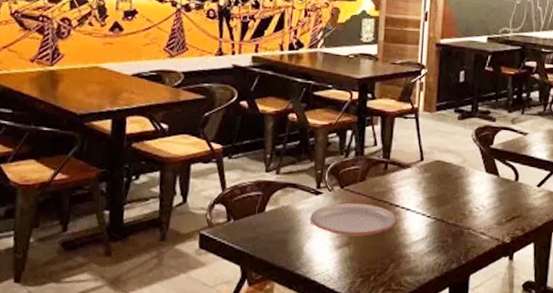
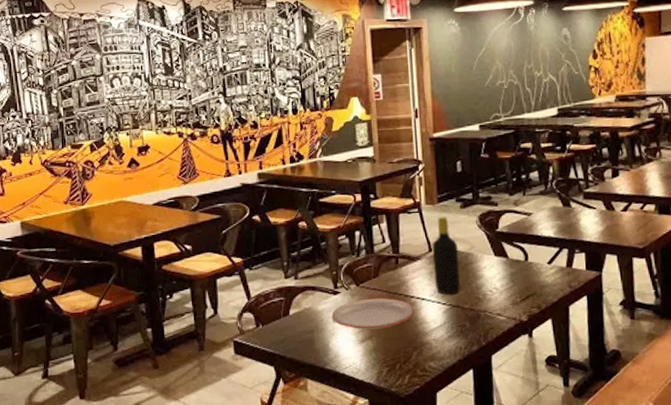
bottle: none [422,125,451,207] -> present [432,216,460,294]

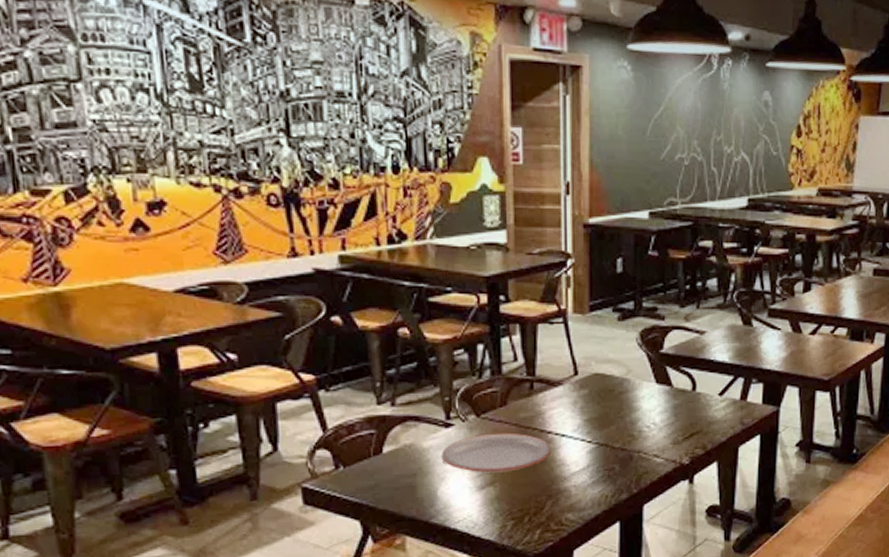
bottle: present [432,216,460,294] -> none [578,329,612,430]

